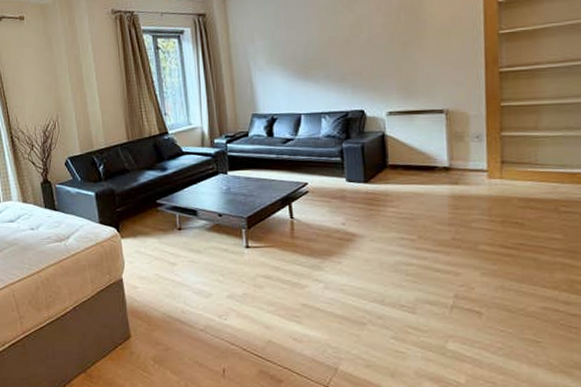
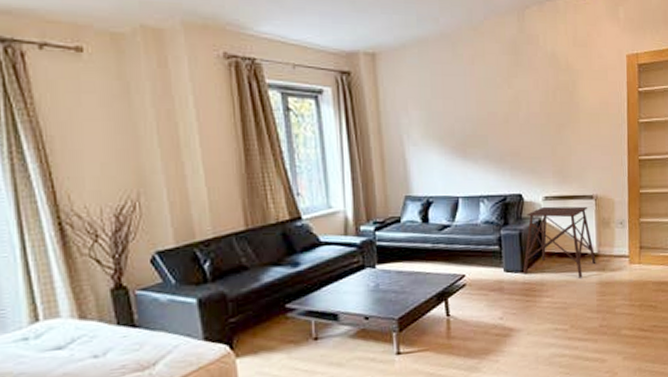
side table: none [366,120,448,191] -> present [523,206,596,278]

